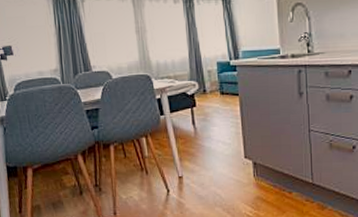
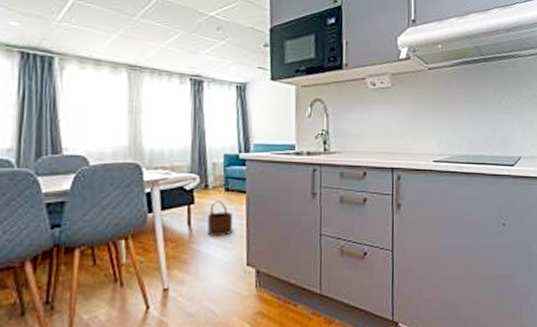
wooden bucket: none [207,102,230,133] -> present [207,200,233,236]

